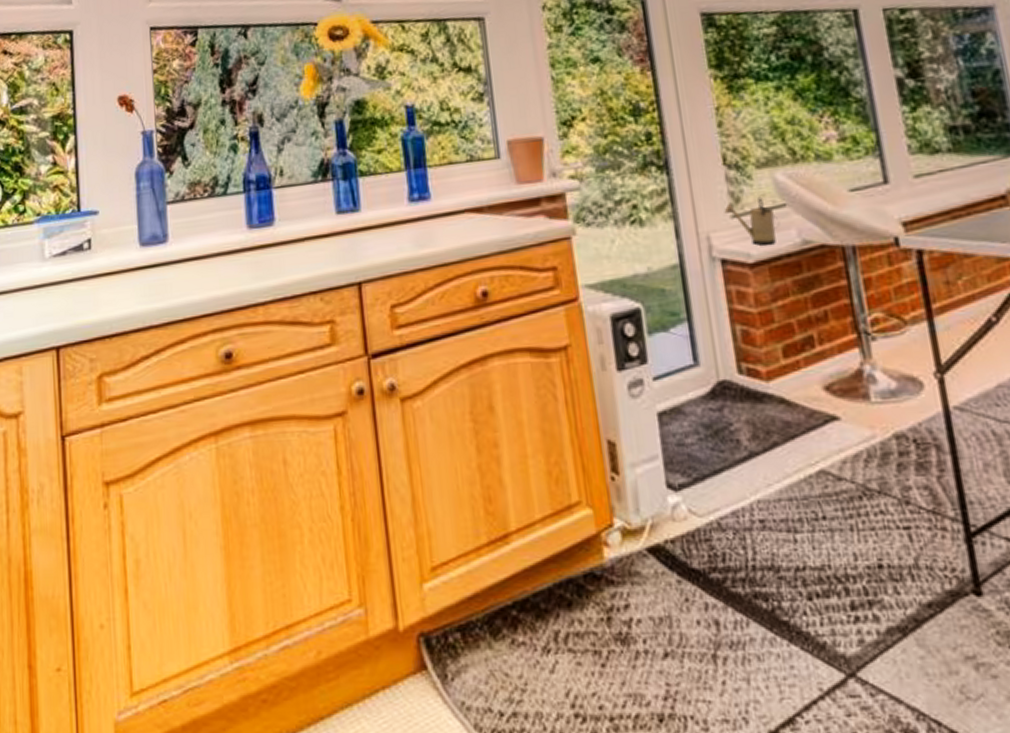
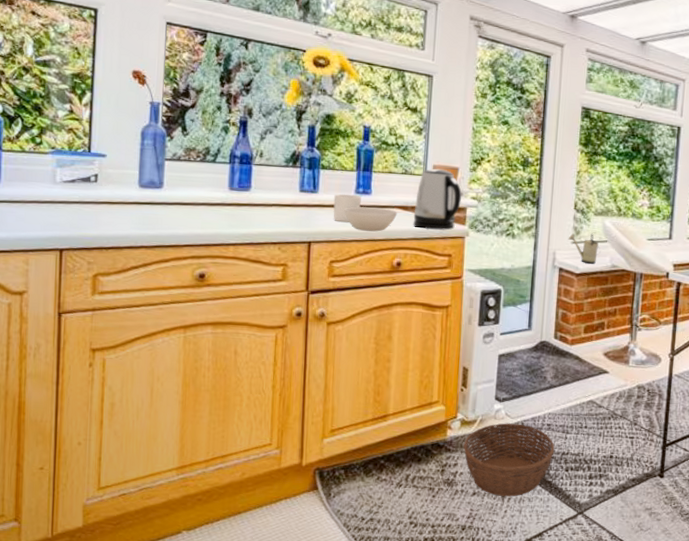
mug: none [382,203,419,248] -> present [333,193,361,223]
soup bowl: none [398,215,470,254] -> present [344,206,397,232]
kettle: none [491,144,556,237] -> present [413,168,462,231]
basket: none [633,524,782,655] -> present [463,423,555,497]

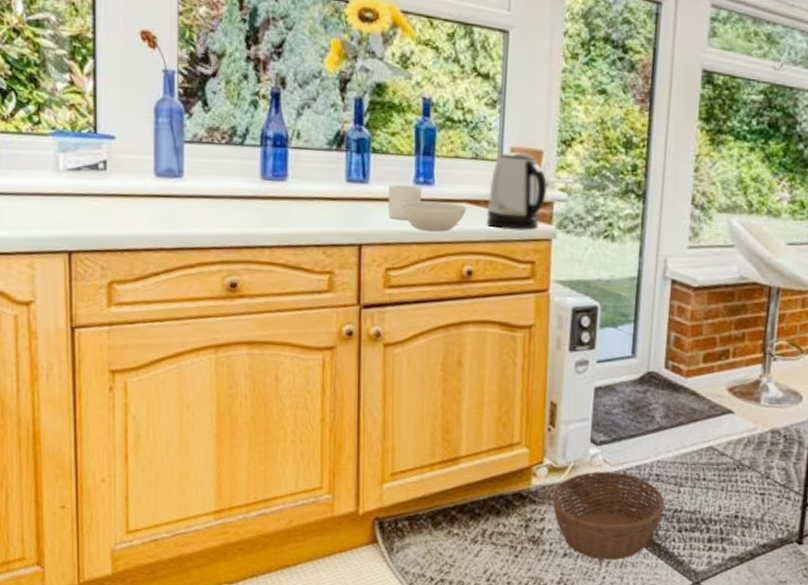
watering can: present [568,233,599,264] -> none [683,235,724,275]

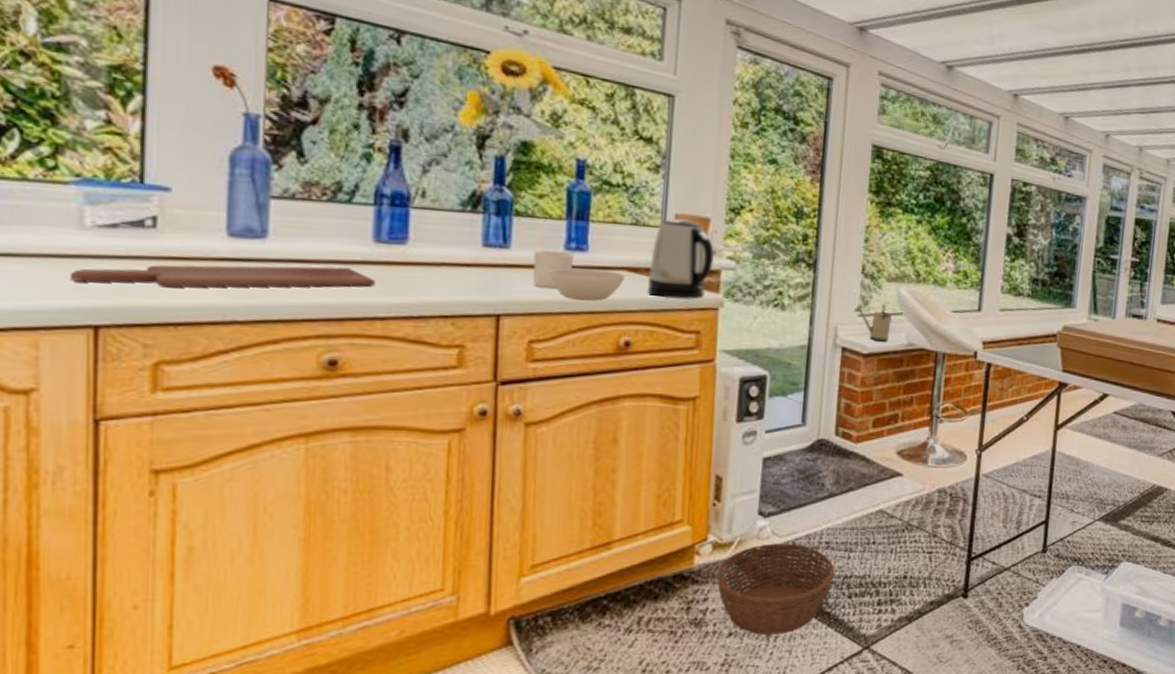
cutting board: none [52,201,264,220] -> present [71,265,376,288]
watering can: none [683,235,724,275] -> present [853,303,893,342]

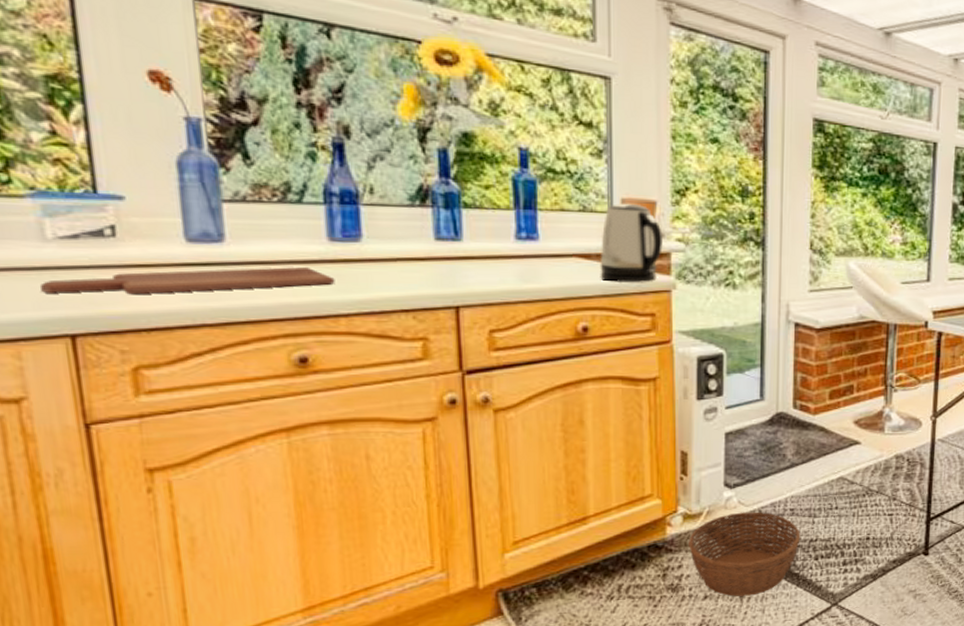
mug: present [532,250,574,290] -> none [486,240,525,279]
soup bowl: present [548,267,625,302] -> none [502,257,577,289]
watering can: present [853,303,893,342] -> none [804,278,843,316]

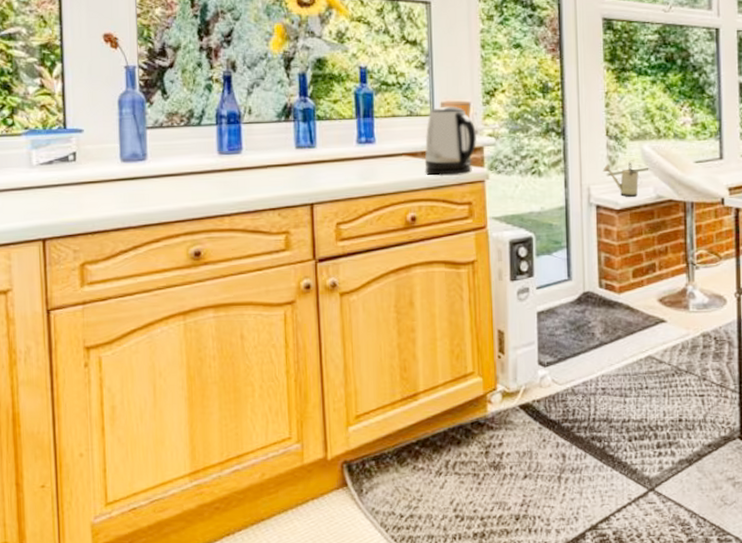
cutting board: present [40,267,335,295] -> none [26,177,222,207]
basket: present [689,512,801,597] -> none [508,390,613,477]
watering can: none [804,278,843,316] -> present [602,161,640,197]

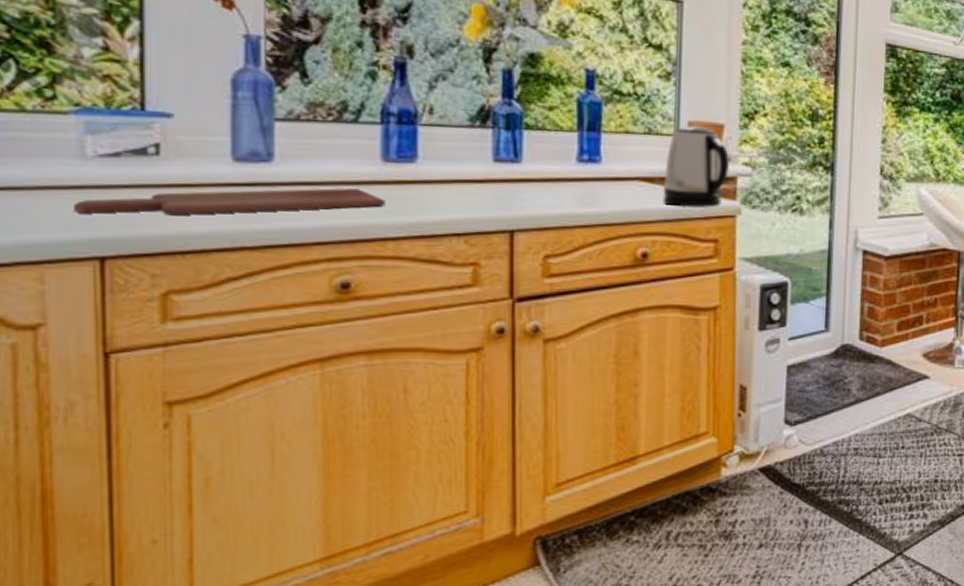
cutting board: none [26,177,222,207] -> present [74,188,386,216]
watering can: present [602,161,640,197] -> none [873,204,914,243]

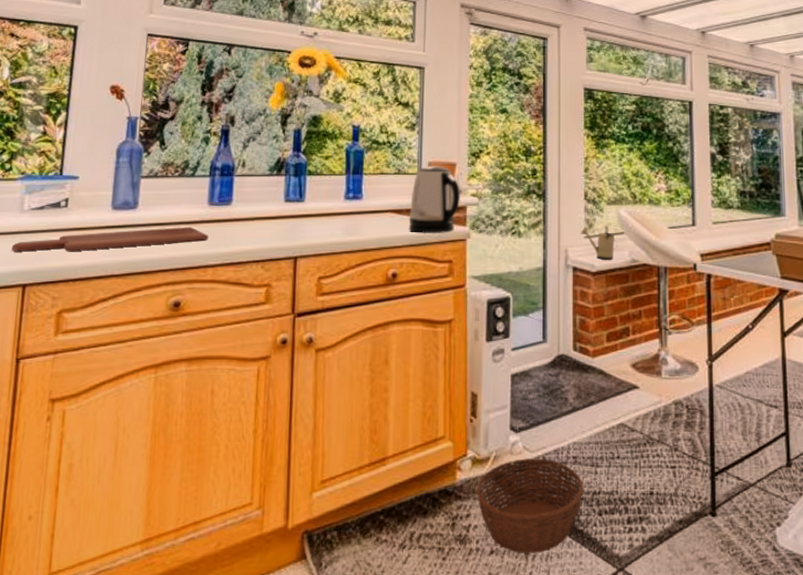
basket: none [744,451,864,545] -> present [477,458,584,553]
watering can: none [873,204,914,243] -> present [580,225,616,260]

